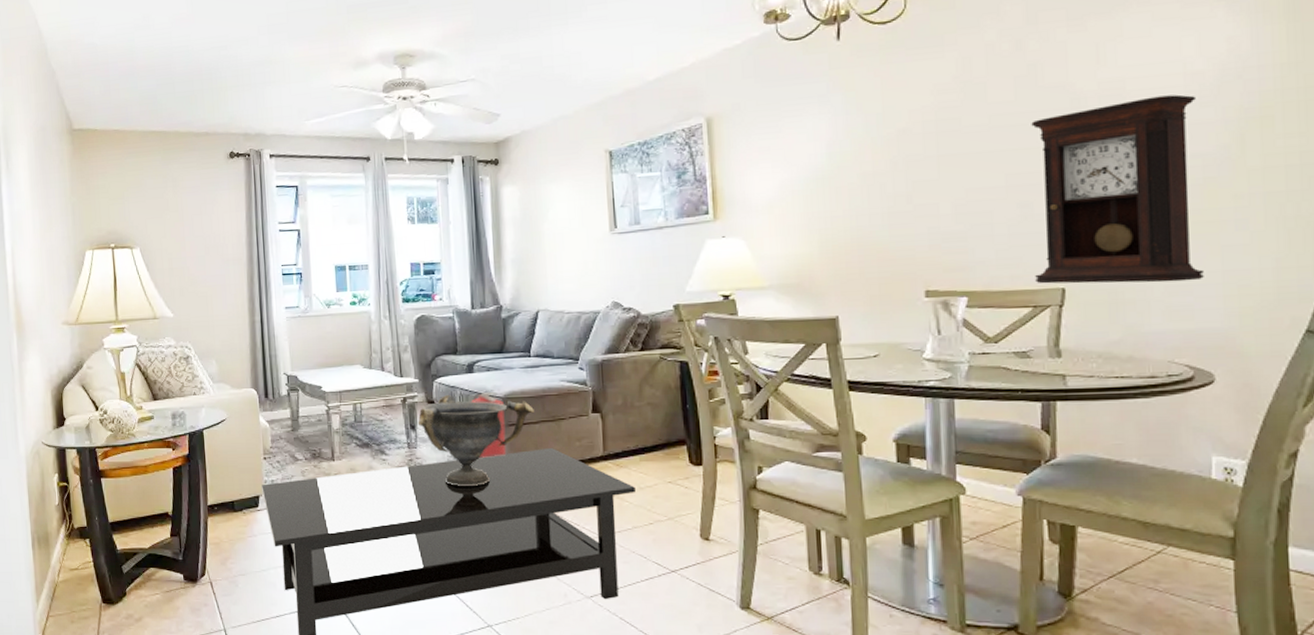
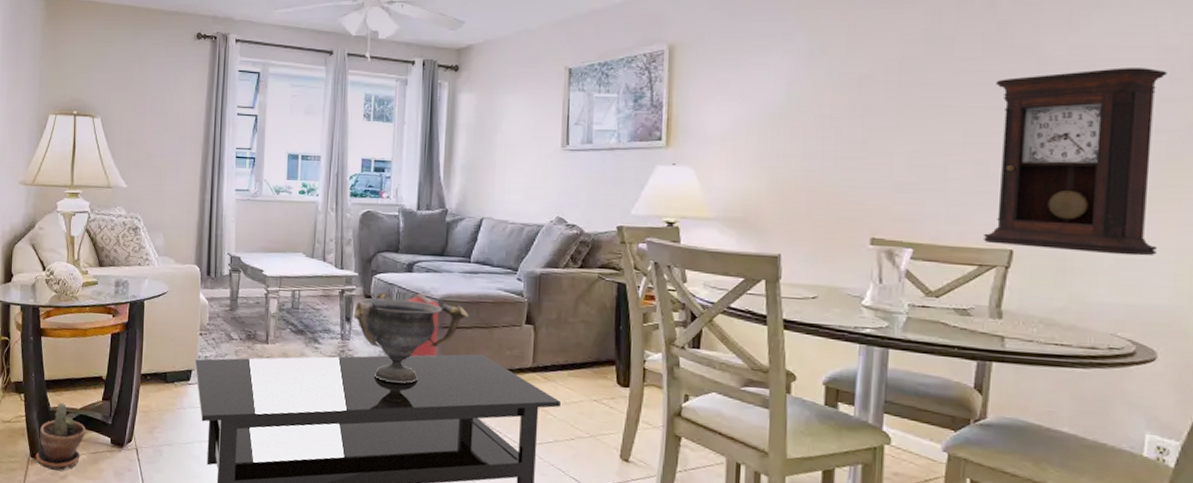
potted plant: none [107,544,157,614] -> present [35,402,86,471]

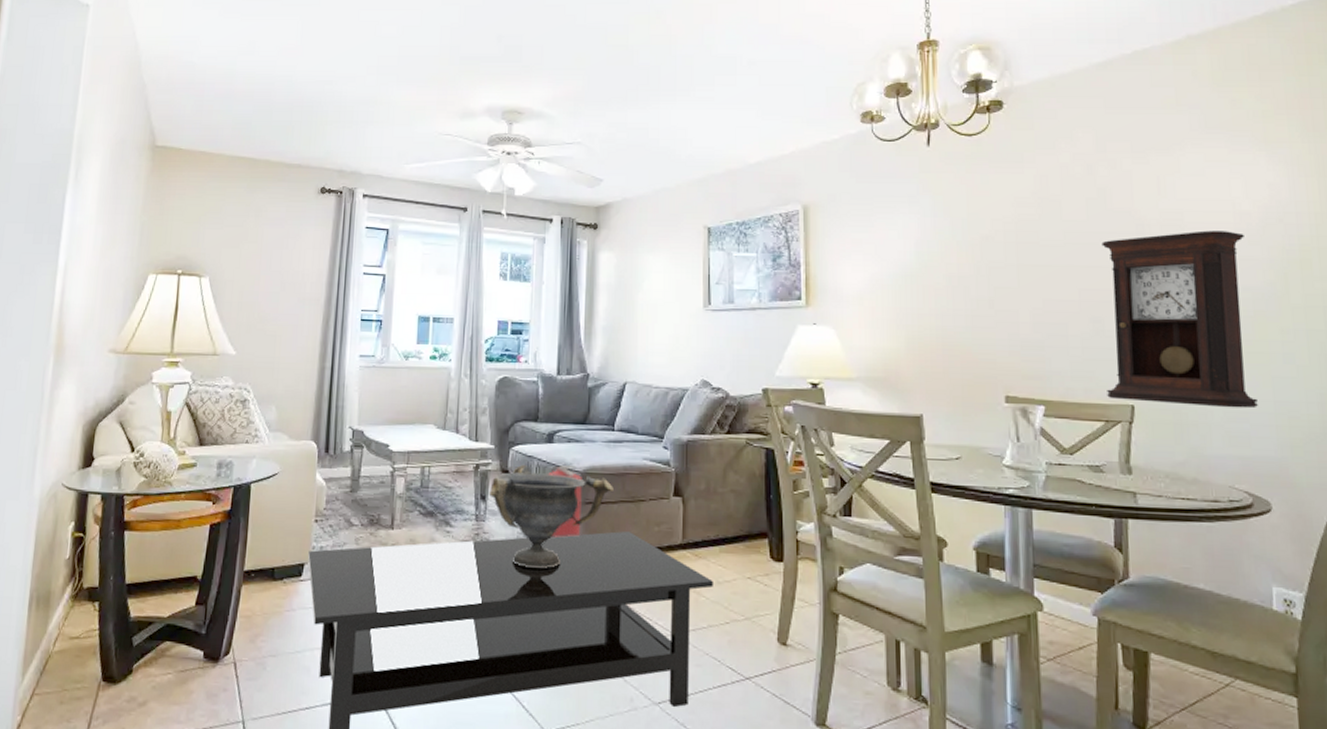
potted plant: present [35,402,86,471] -> none [108,610,173,696]

